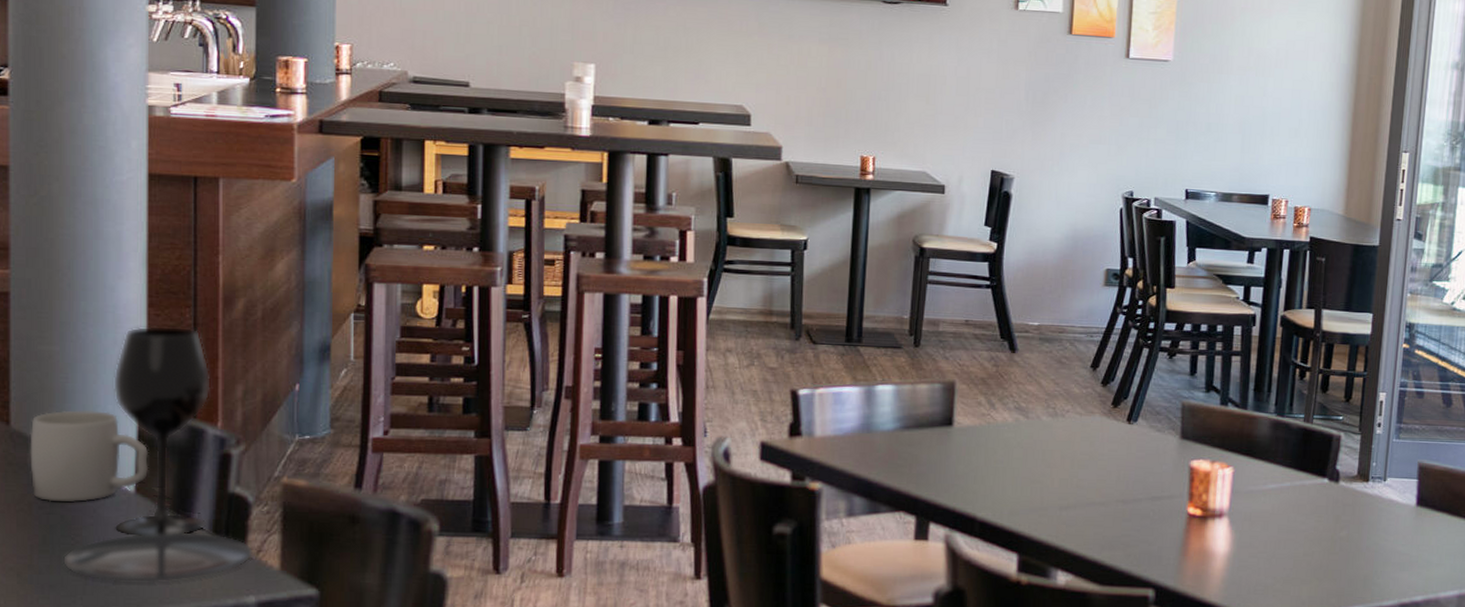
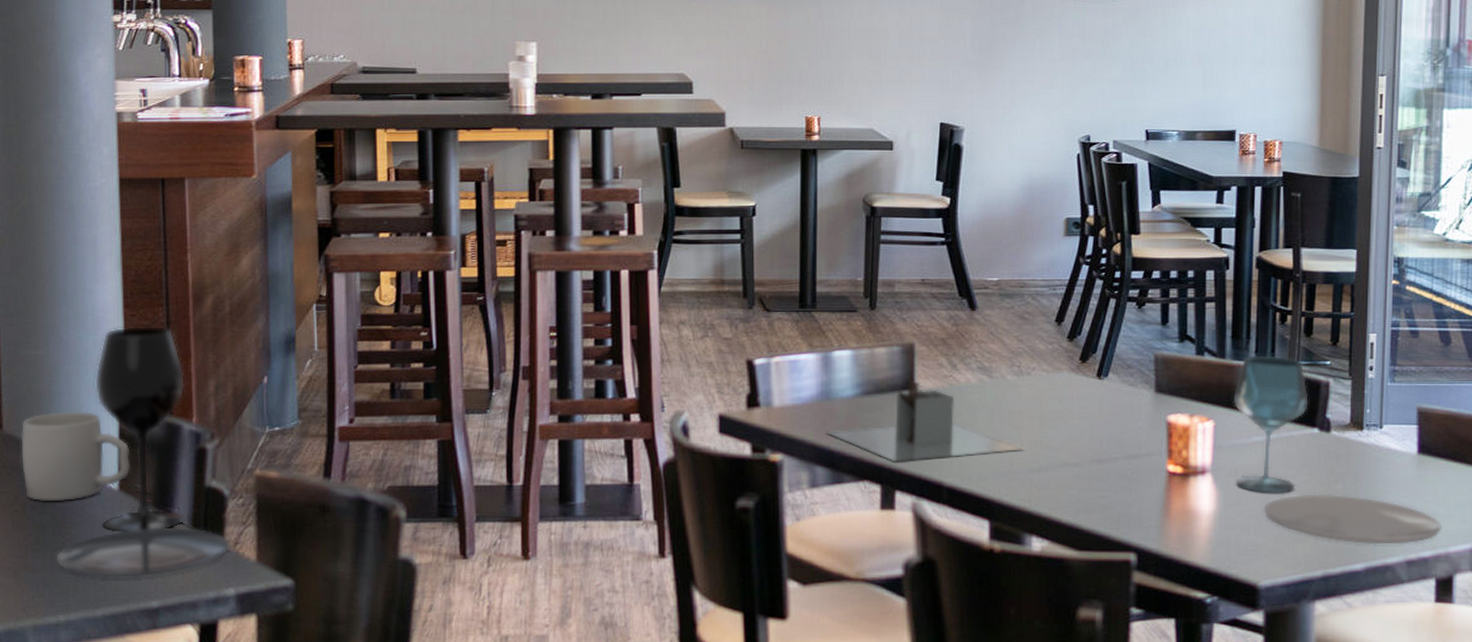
napkin holder: none [865,416,1055,495] -> present [826,380,1025,462]
wine glass: none [1251,408,1321,538] -> present [1233,355,1309,493]
plate: none [1273,539,1434,589] -> present [1263,494,1442,545]

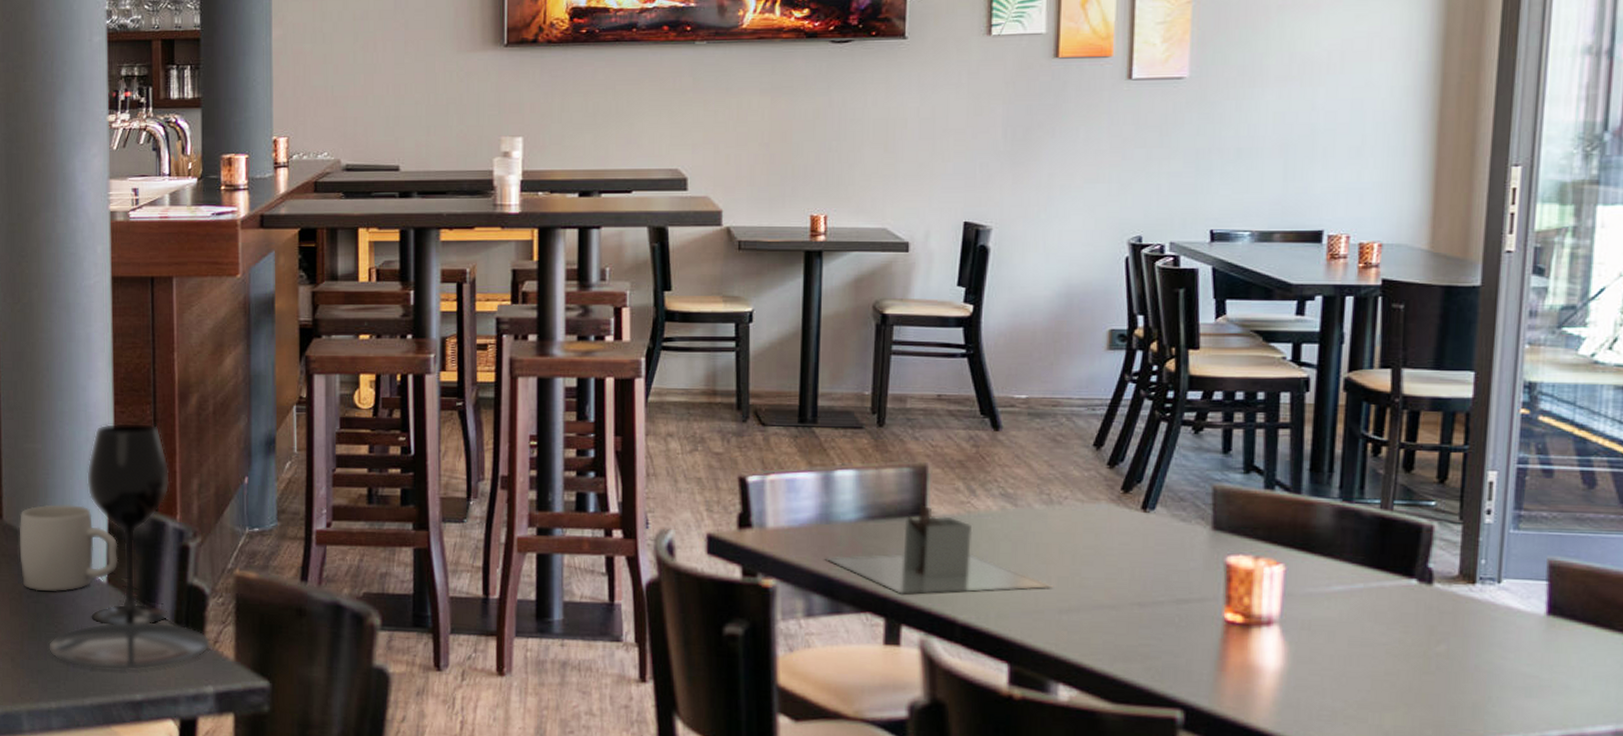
wine glass: present [1233,355,1309,493] -> none [1309,491,1406,652]
plate: present [1263,494,1442,545] -> none [1343,655,1576,721]

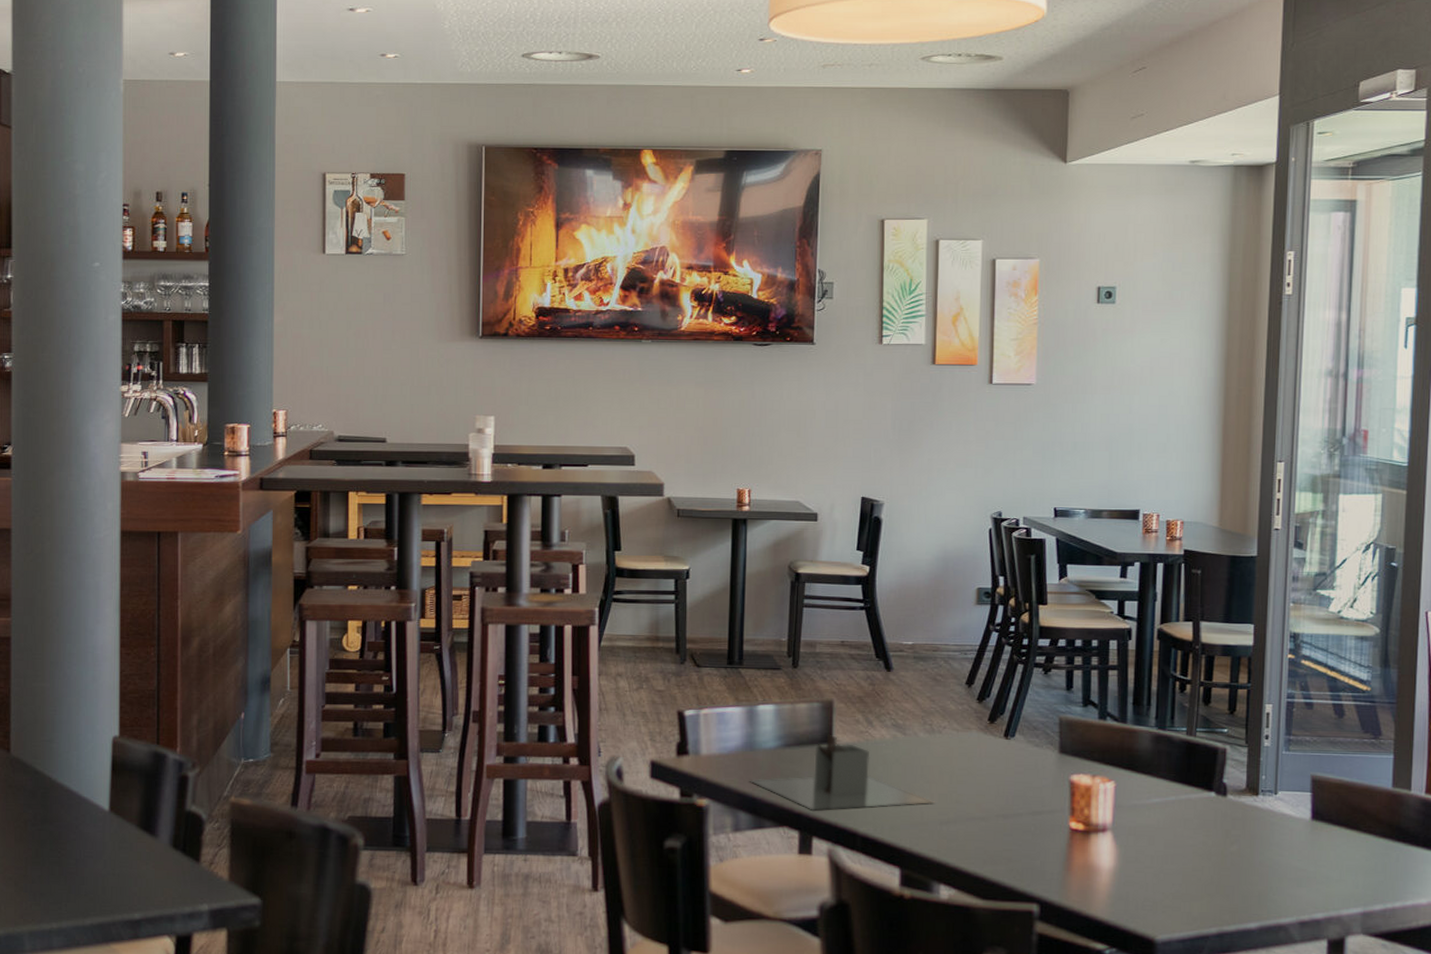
mug: present [19,504,119,591] -> none [25,739,121,820]
plate: present [49,622,210,671] -> none [52,846,206,892]
wineglass: present [86,422,171,625] -> none [91,663,172,850]

